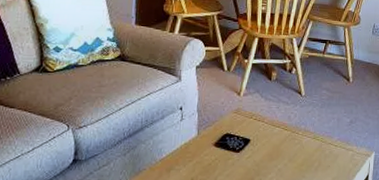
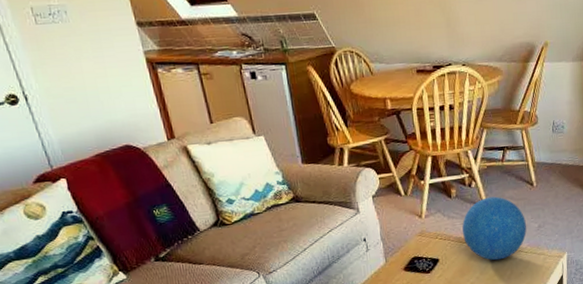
decorative ball: none [277,85,339,150] -> present [462,196,527,261]

